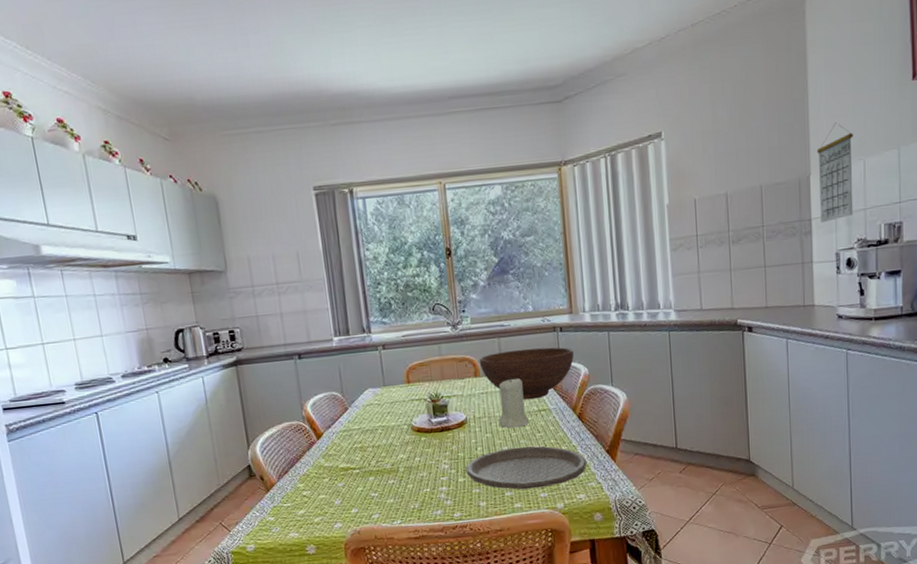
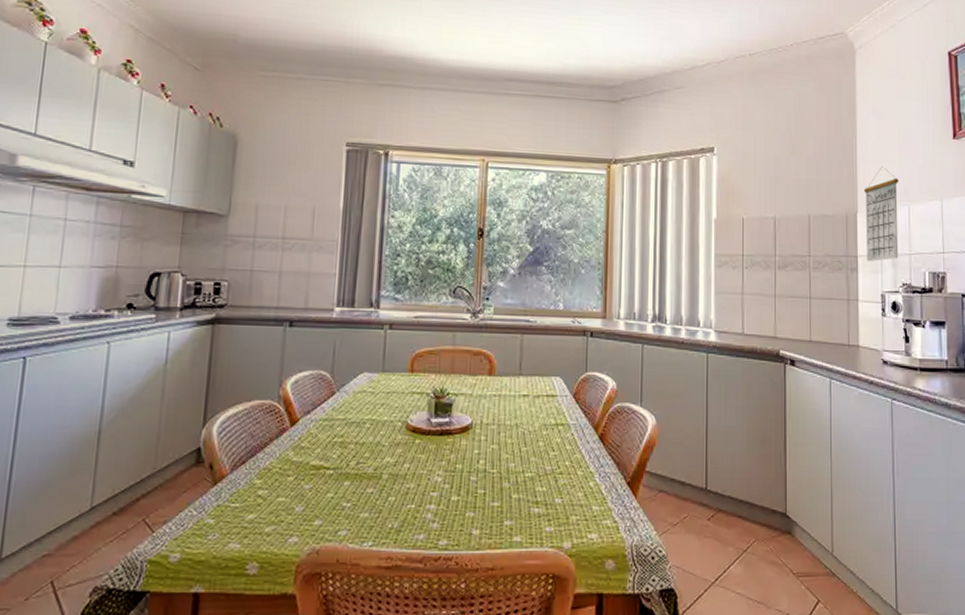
plate: present [465,446,587,490] -> none [462,465,604,520]
fruit bowl: present [479,347,574,400] -> none [496,350,602,411]
candle: present [499,377,530,429] -> none [509,381,545,442]

